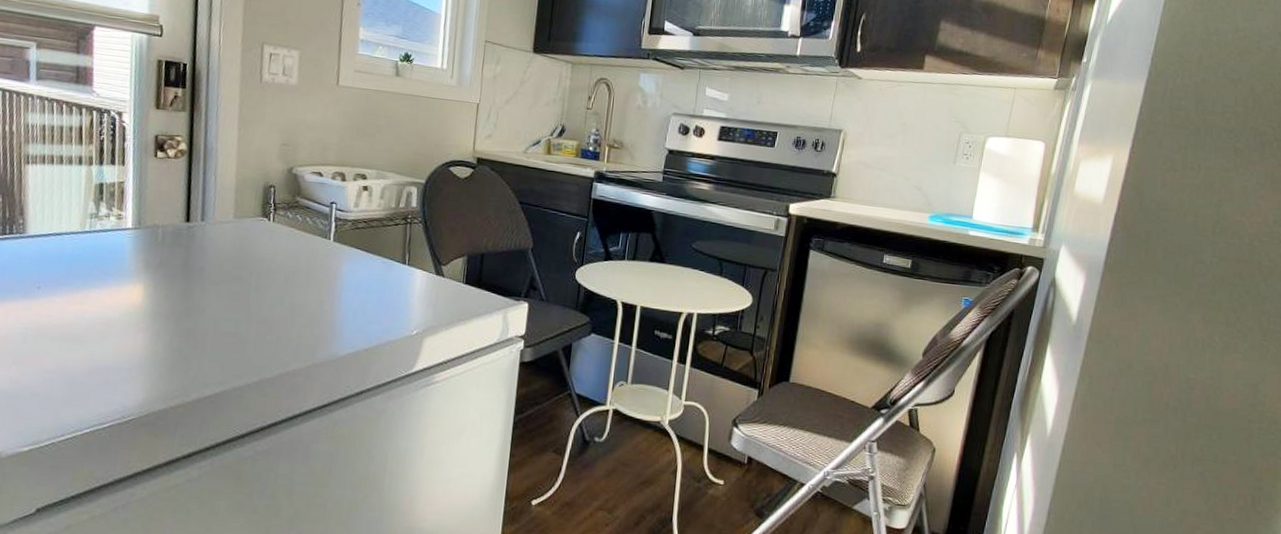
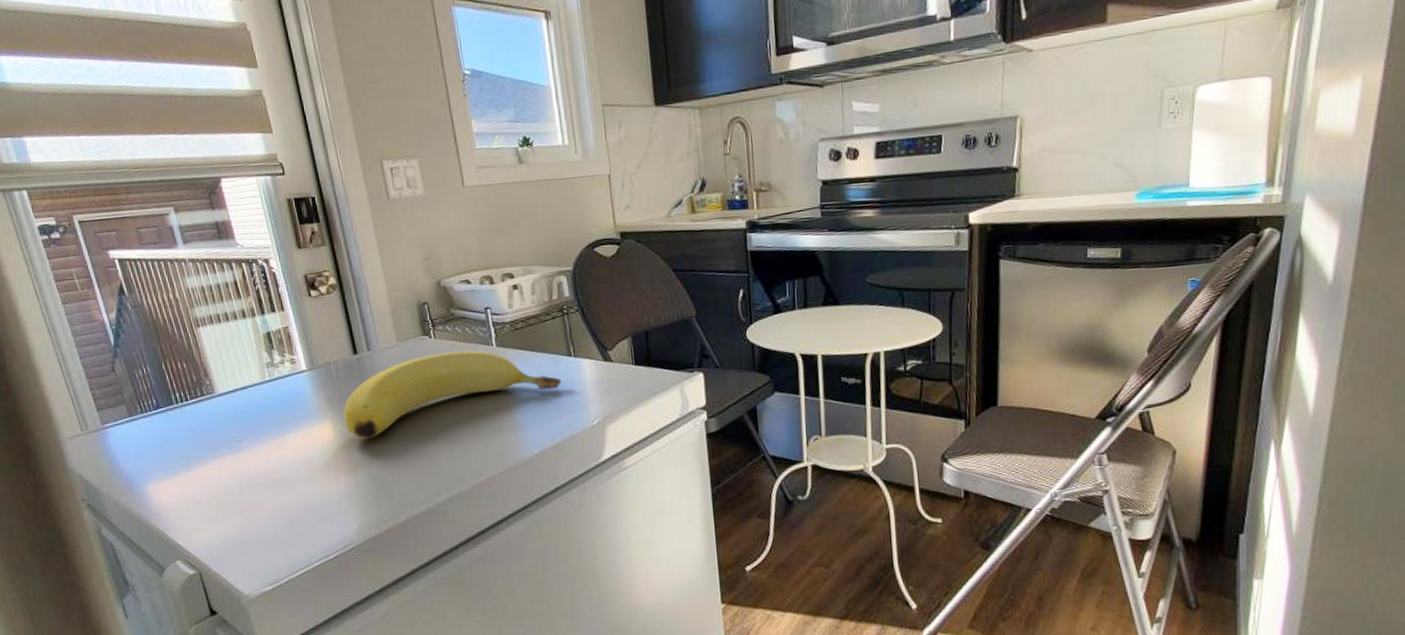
banana: none [157,237,391,310] -> present [344,350,562,440]

